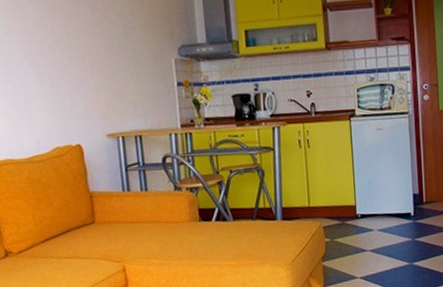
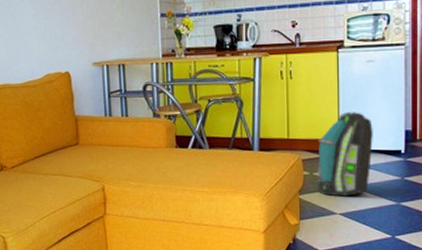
backpack: none [337,178,386,261] -> present [316,112,373,197]

